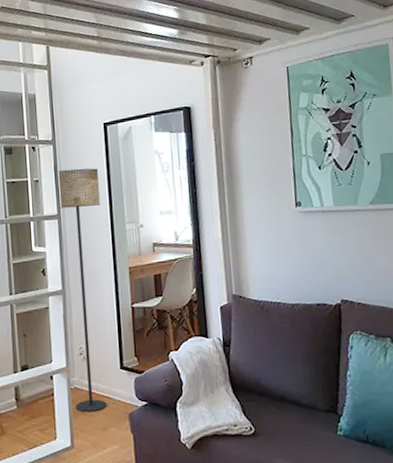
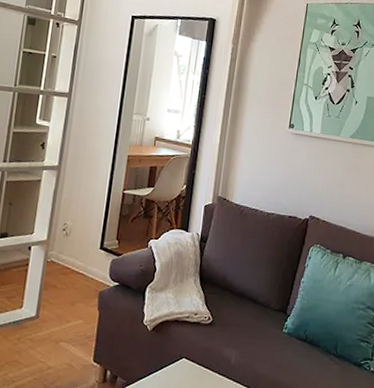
floor lamp: present [56,168,107,413] -> none [48,50,118,287]

